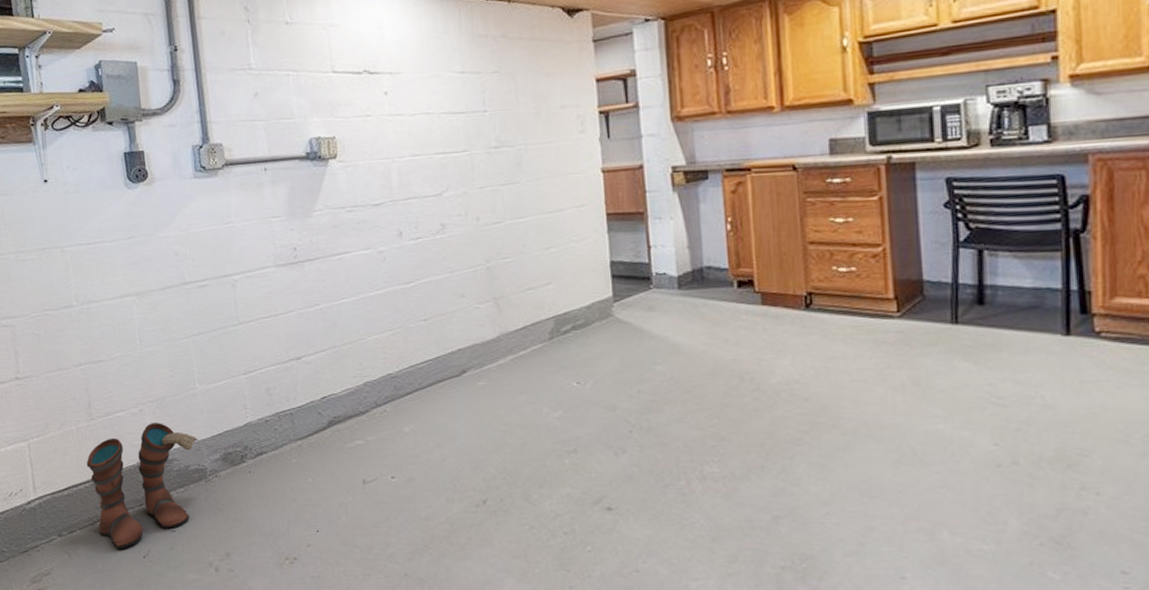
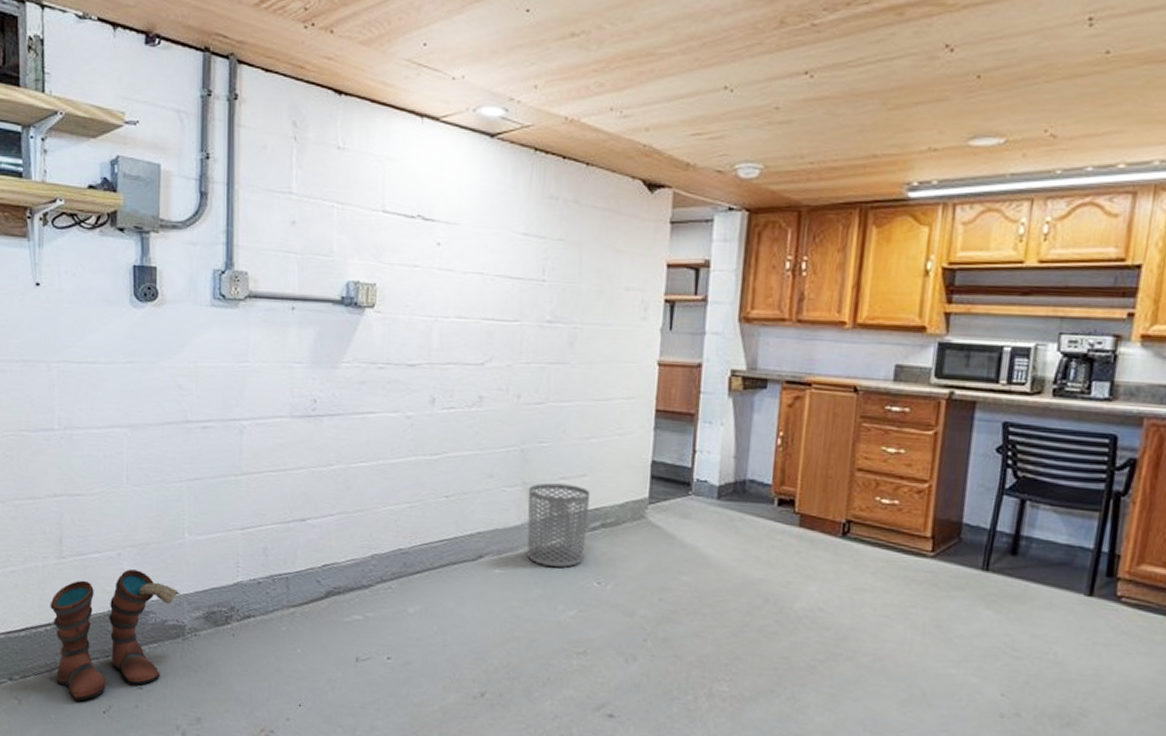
waste bin: none [499,293,560,373] -> present [527,482,591,568]

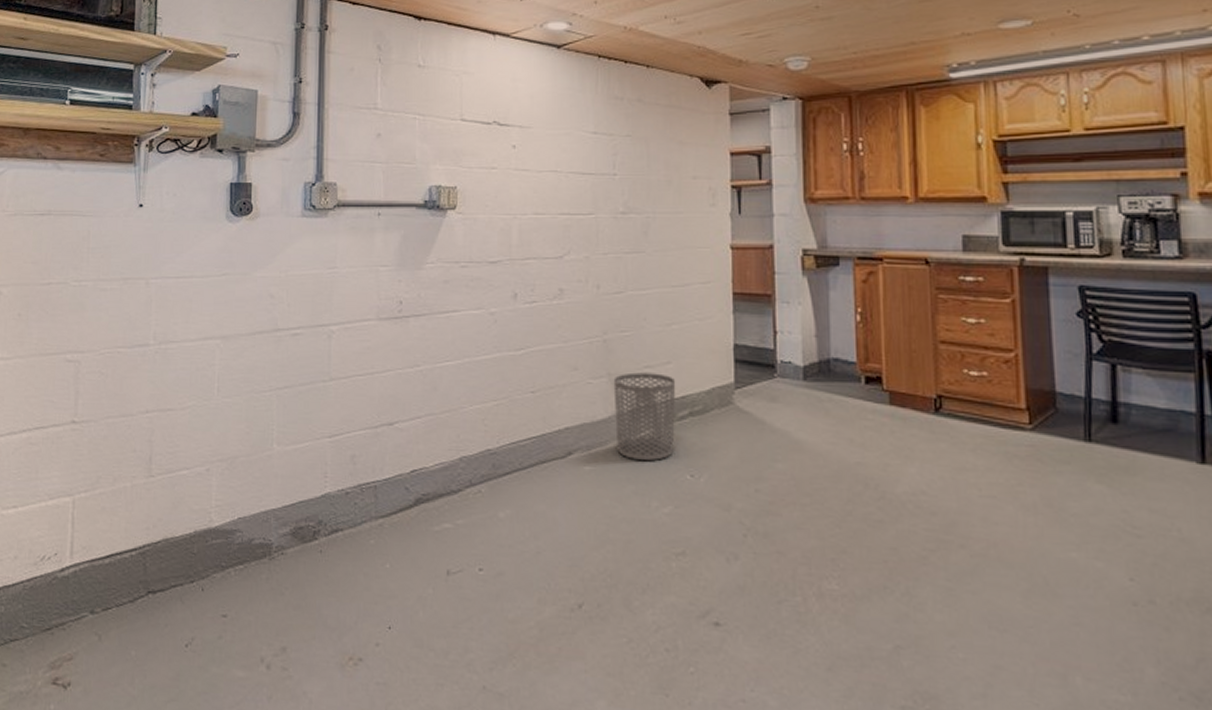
boots: present [50,569,180,701] -> none [136,485,268,634]

